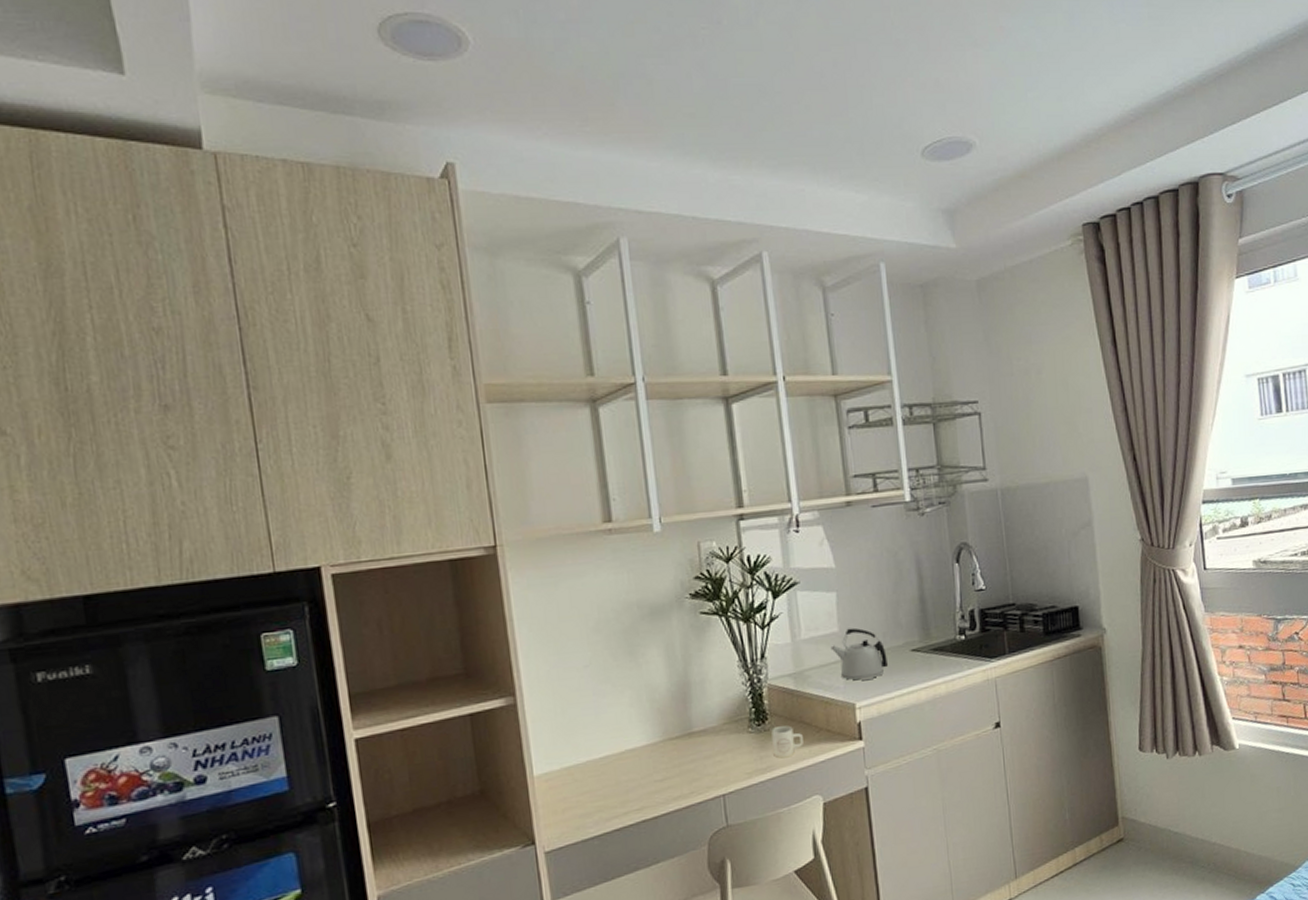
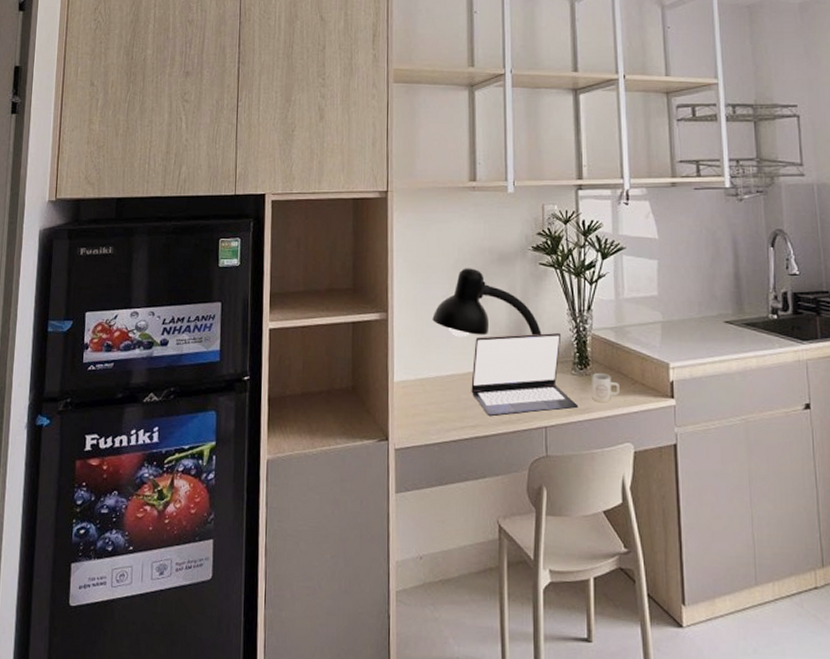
desk lamp: none [574,628,710,711] -> present [432,268,542,336]
laptop: none [630,688,759,794] -> present [471,332,579,416]
kettle: present [830,627,888,682] -> none [650,294,701,344]

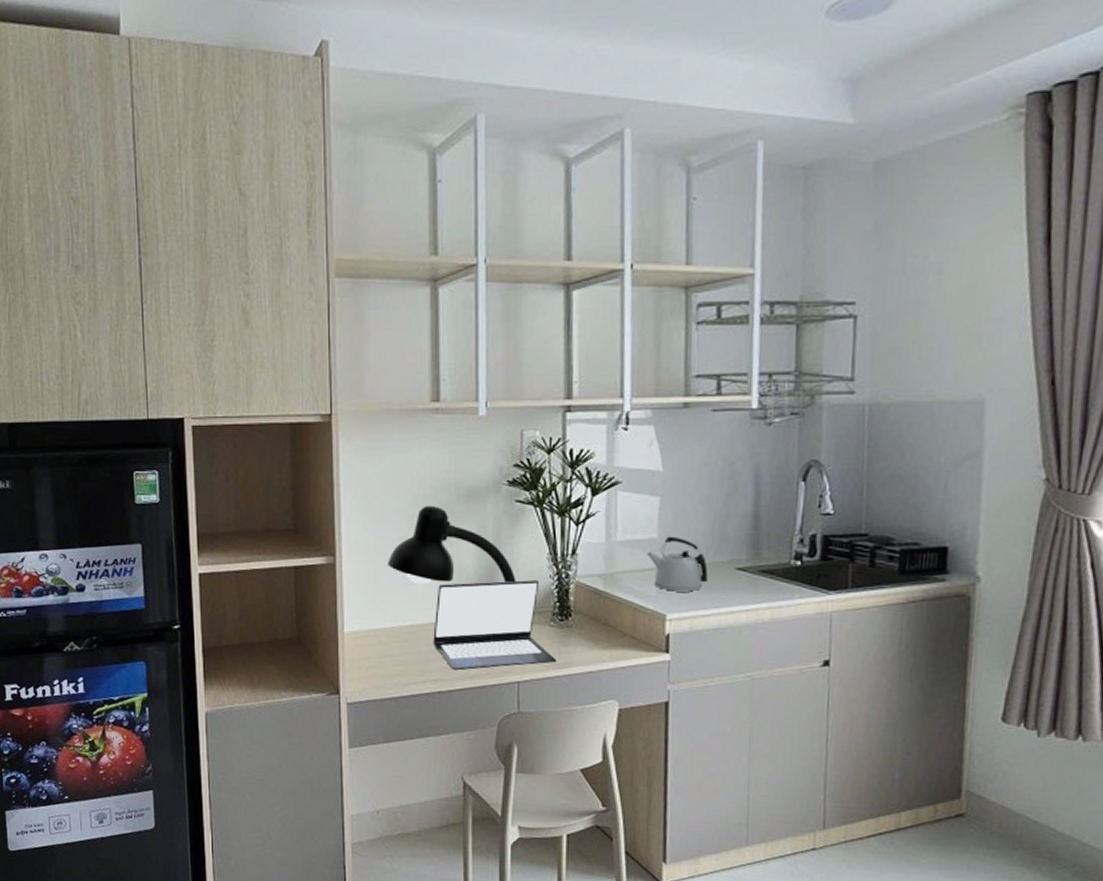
mug: present [592,373,620,403] -> none [573,625,606,658]
kettle: none [650,294,701,344] -> present [646,536,708,594]

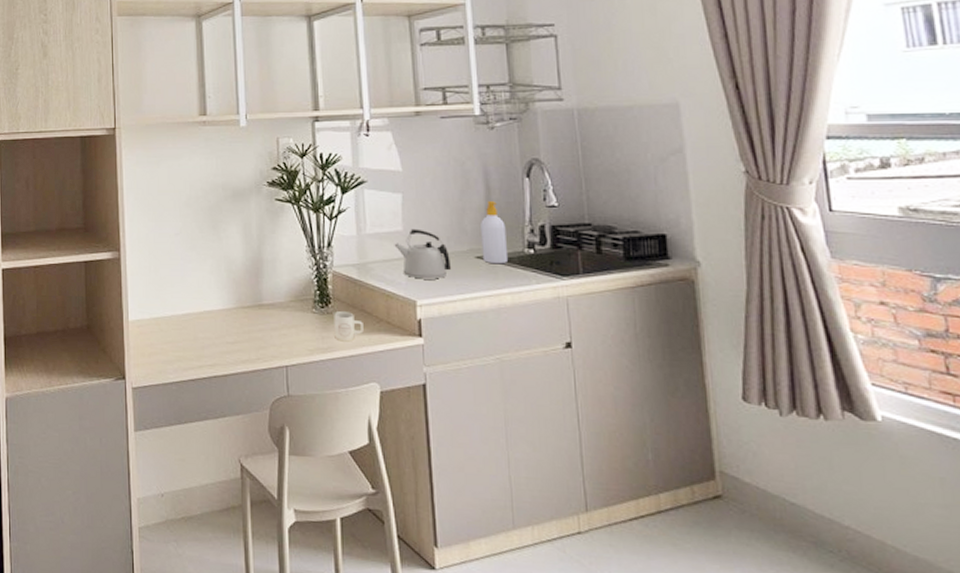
desk lamp: present [388,505,516,583] -> none [166,205,280,275]
laptop: present [433,579,557,670] -> none [208,270,320,355]
mug: none [573,625,606,658] -> present [334,311,364,342]
soap bottle: none [743,506,773,577] -> present [481,200,509,265]

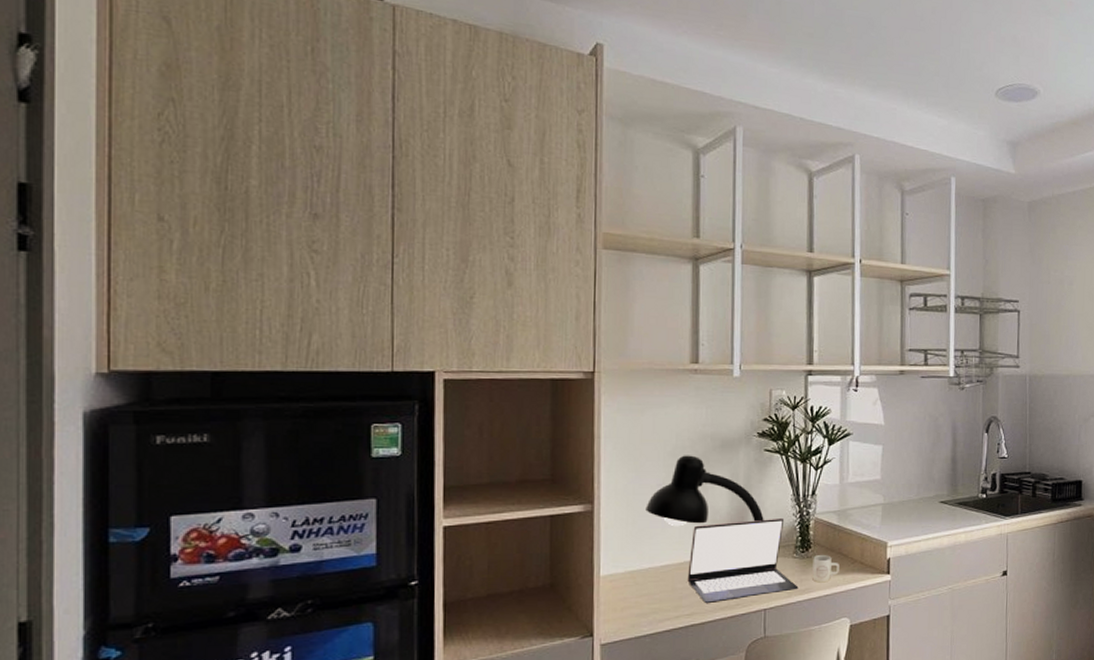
desk lamp: none [166,205,280,275] -> present [645,455,764,526]
laptop: none [208,270,320,355] -> present [687,517,799,603]
kettle: present [394,228,451,281] -> none [872,477,919,524]
soap bottle: present [481,200,509,265] -> none [945,452,966,508]

